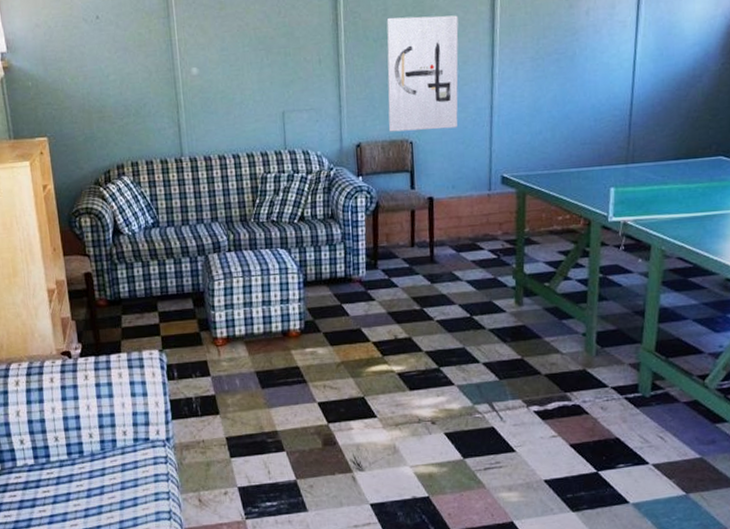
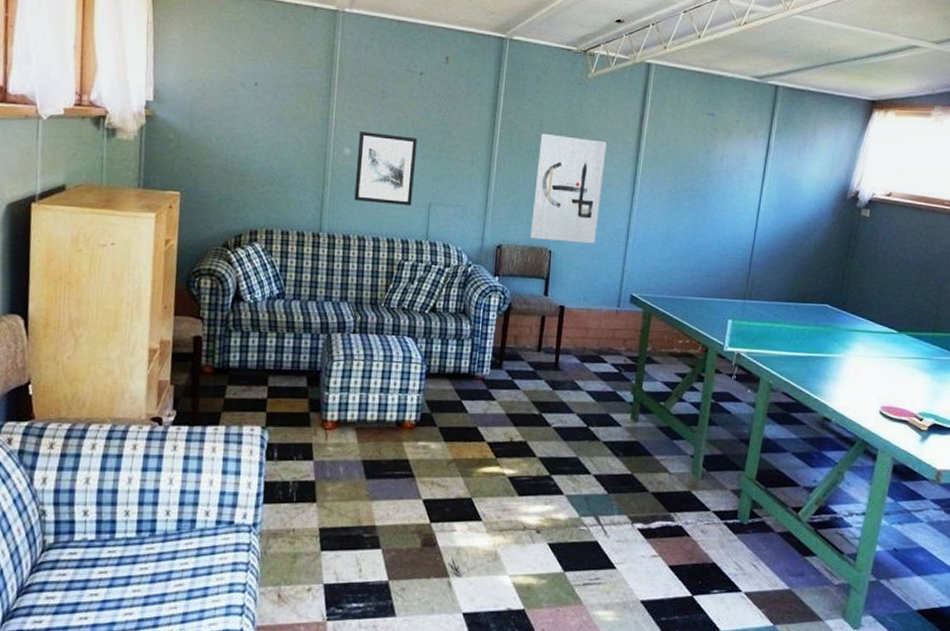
wall art: none [203,45,266,120] -> present [354,131,418,206]

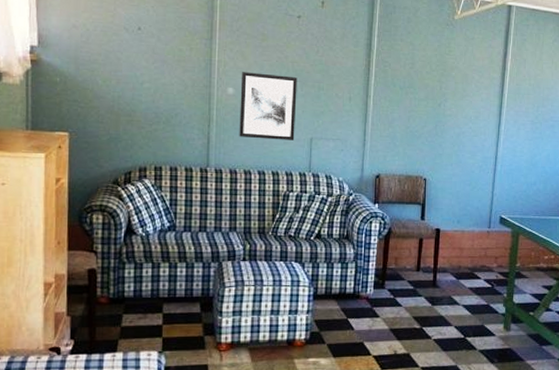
wall art: present [529,133,607,244] -> none [406,70,474,171]

